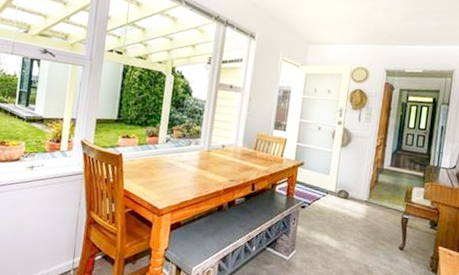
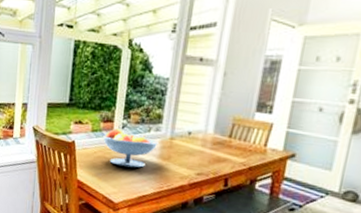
fruit bowl: none [149,141,198,177] -> present [103,128,159,168]

